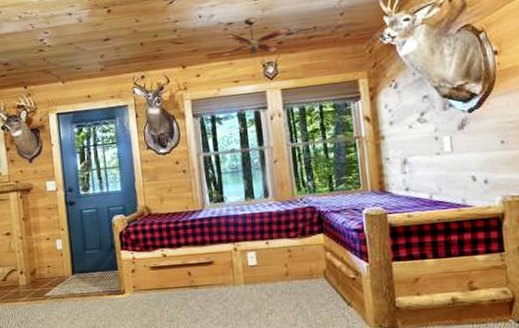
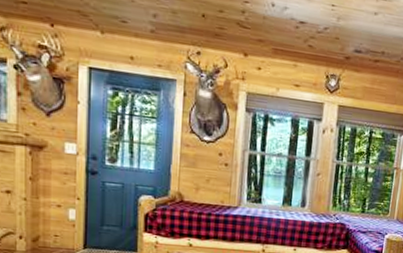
ceiling fan: present [220,17,291,57] -> none [285,22,360,67]

